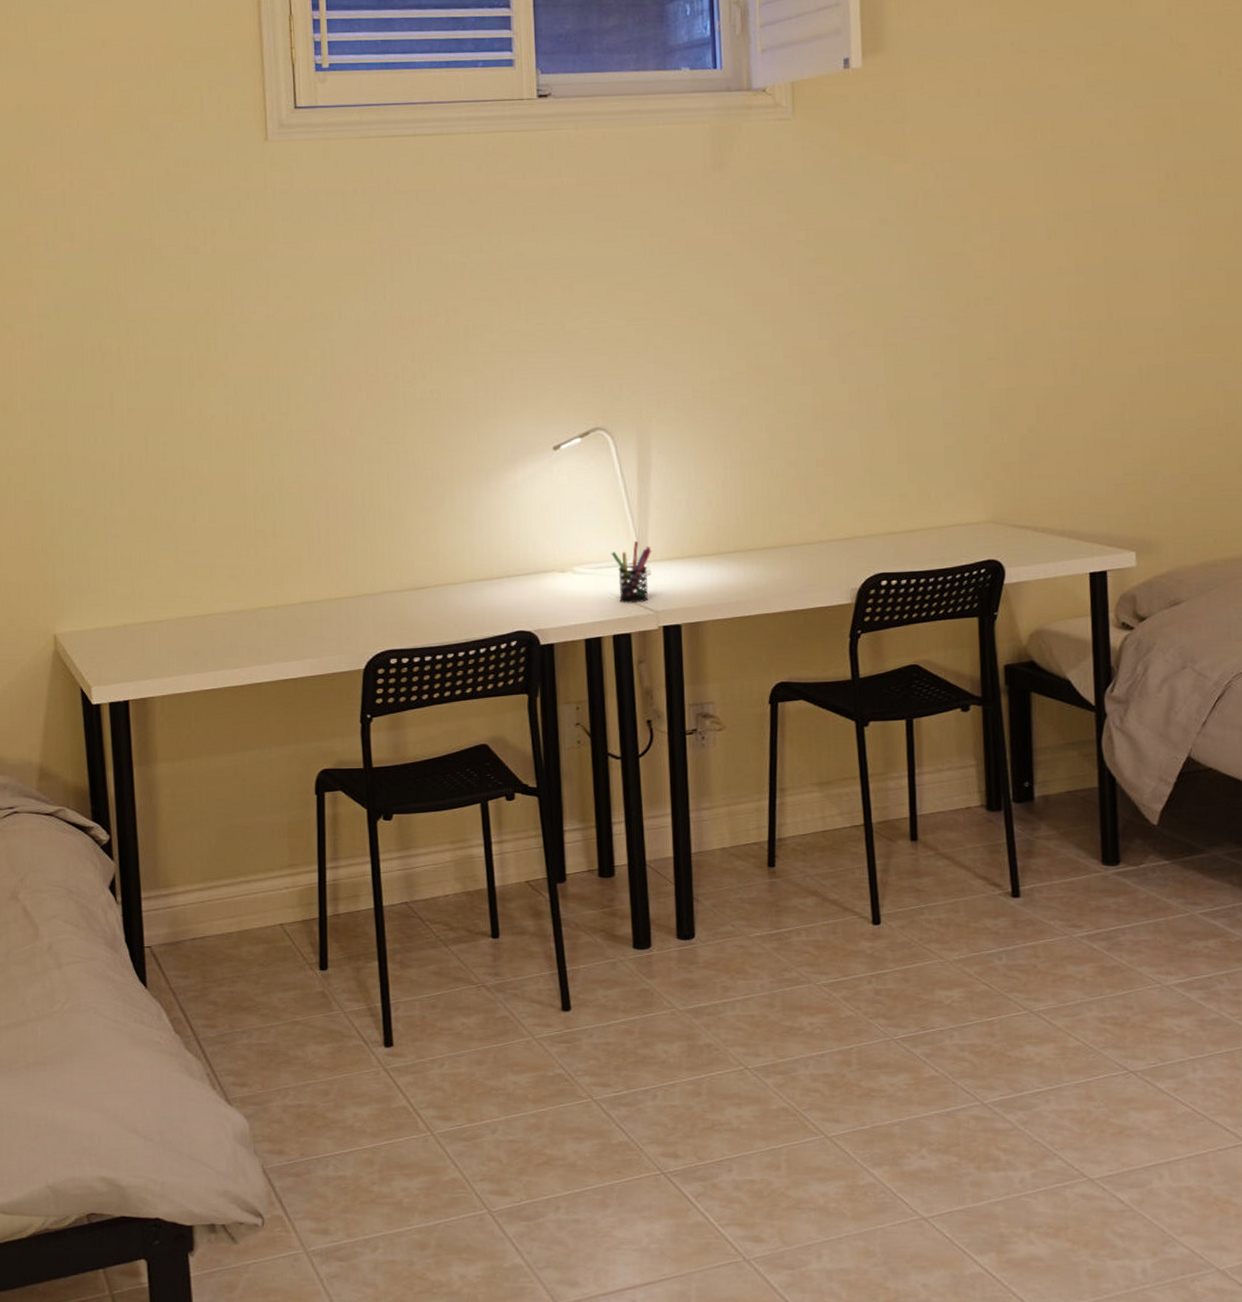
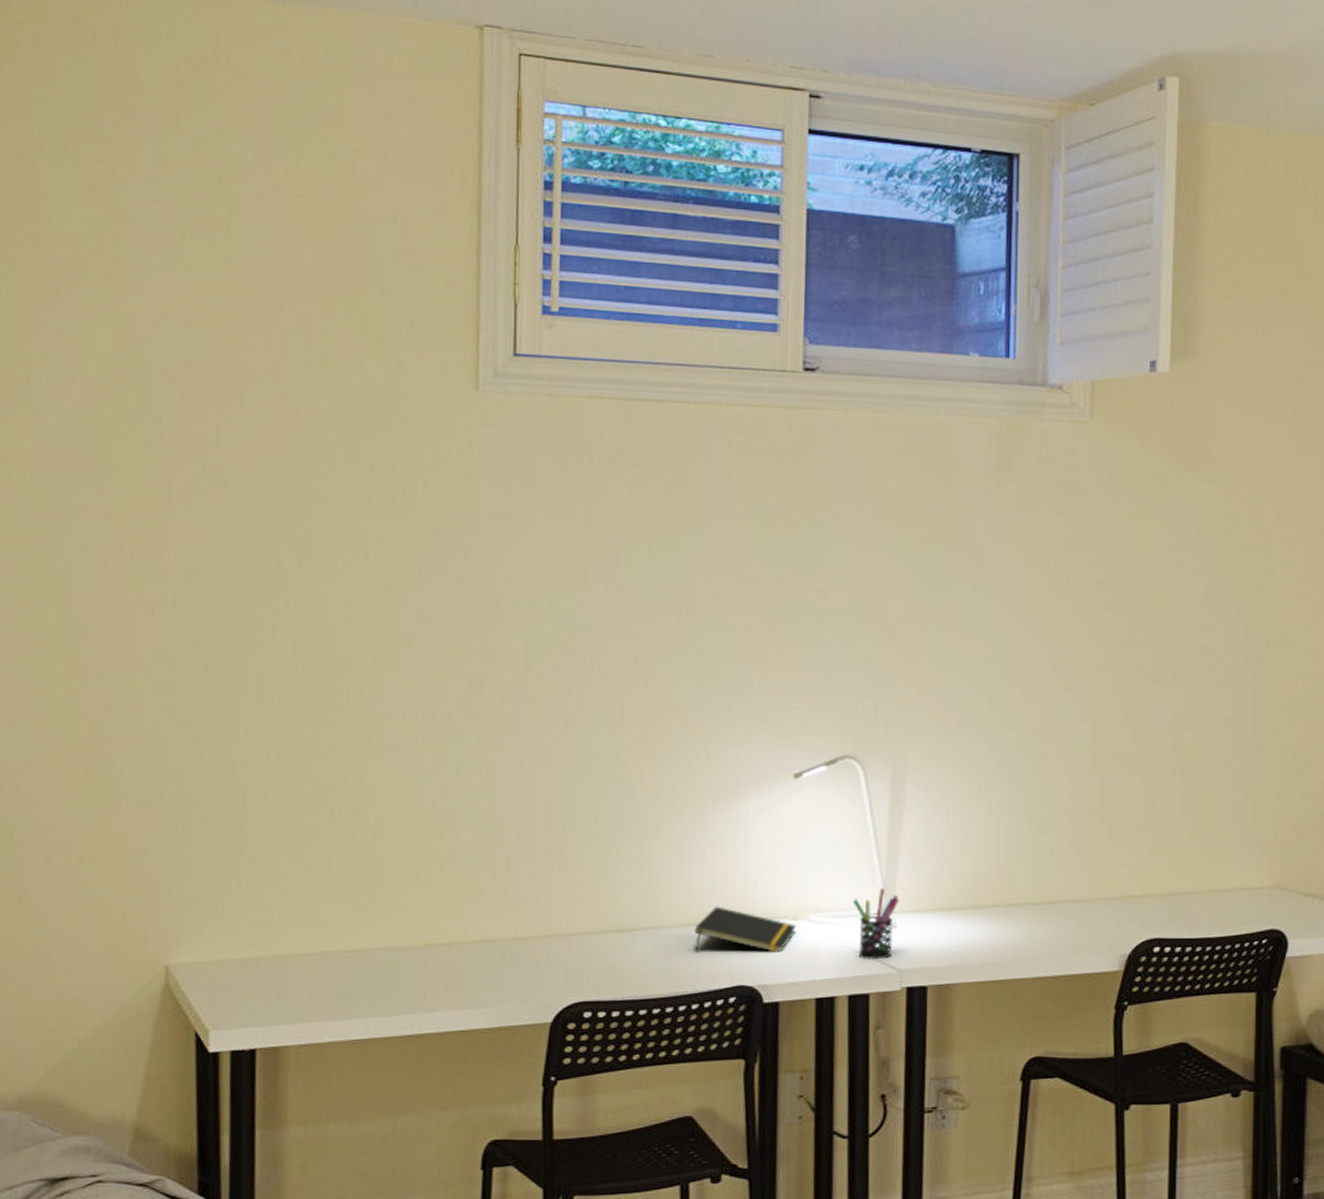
notepad: none [478,564,564,603] -> present [694,906,796,953]

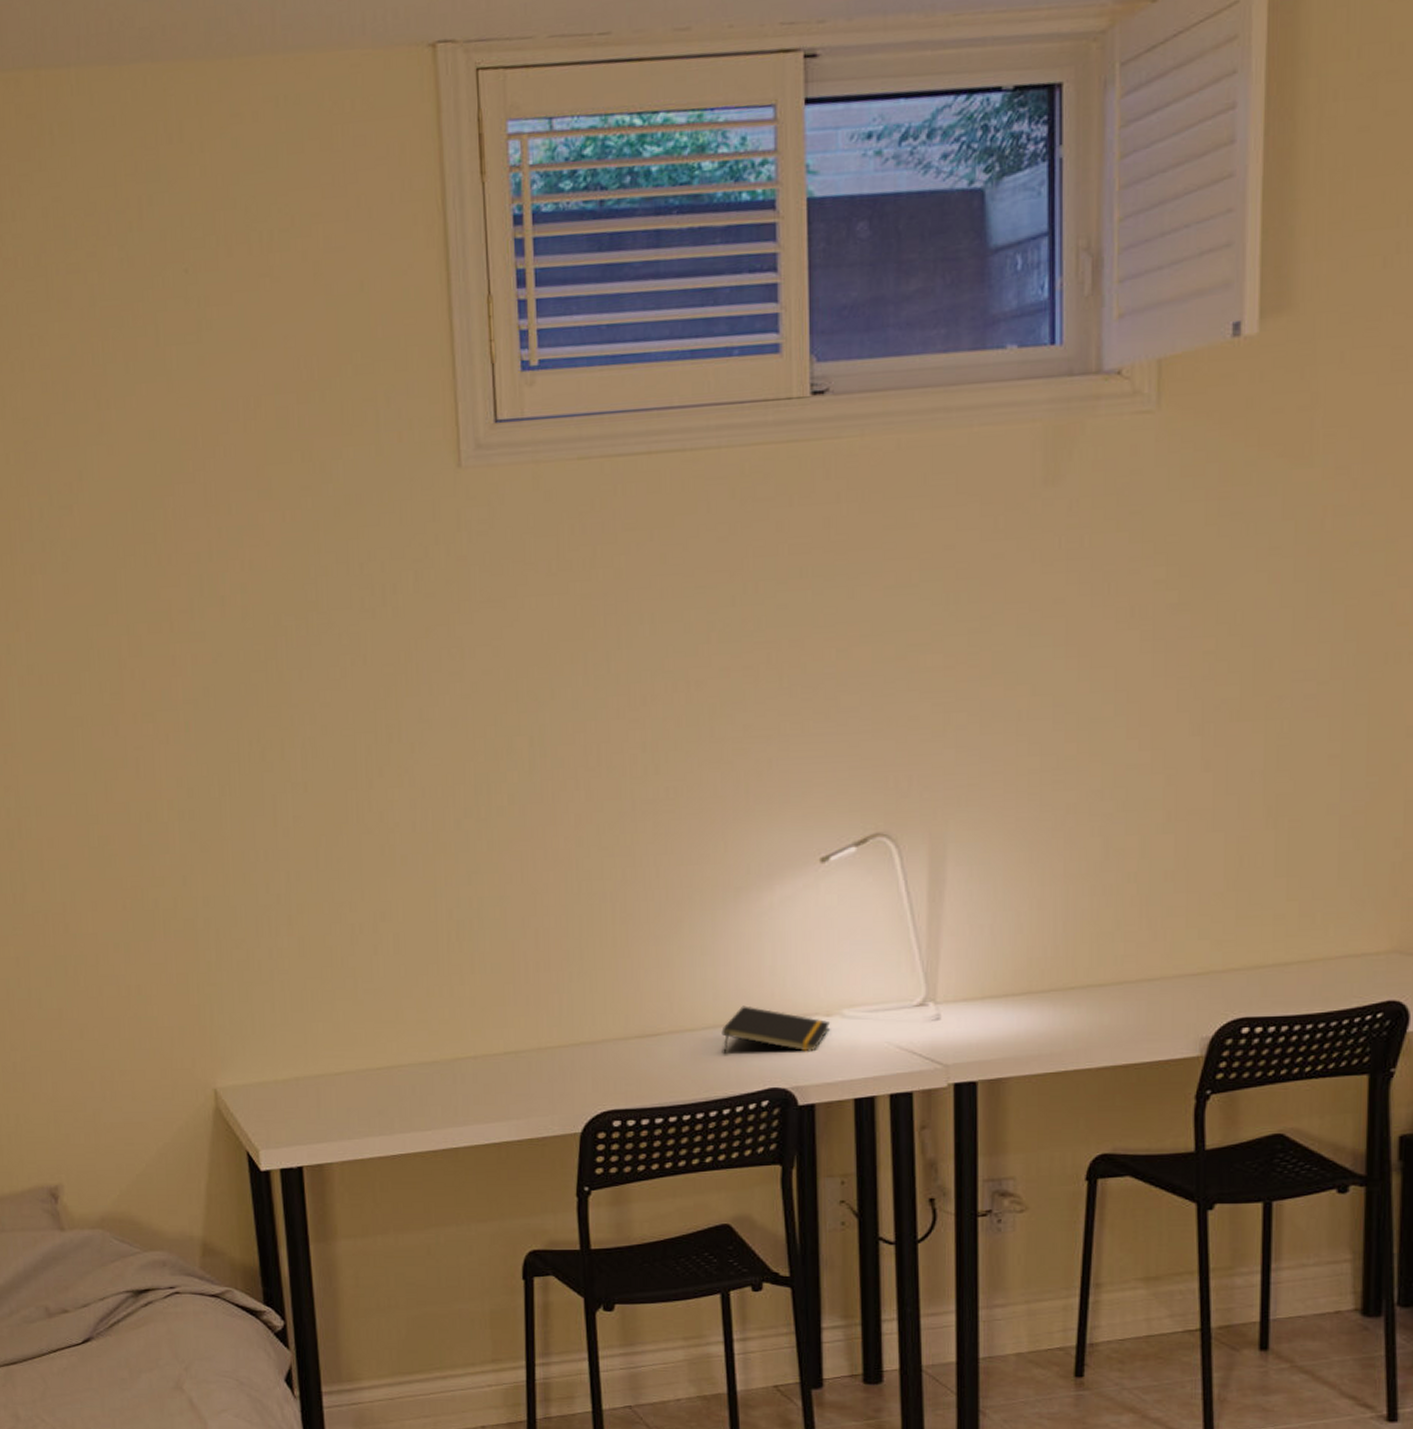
pen holder: present [852,887,900,960] -> none [890,976,943,1055]

